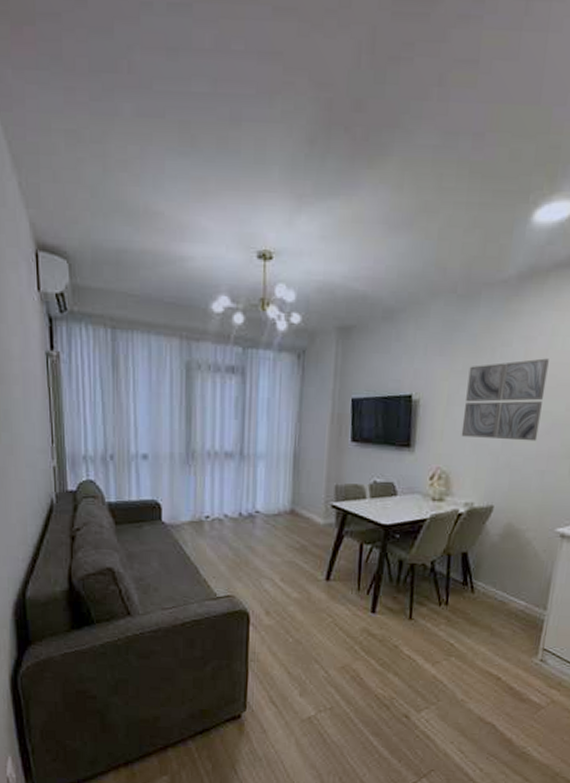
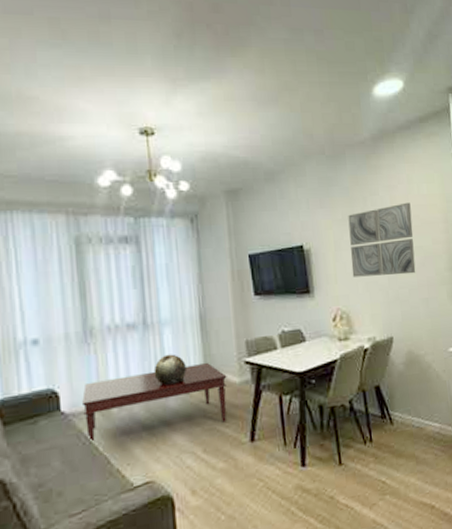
coffee table: none [180,499,312,558] -> present [82,362,227,444]
decorative sphere: none [244,486,275,515] -> present [153,354,186,385]

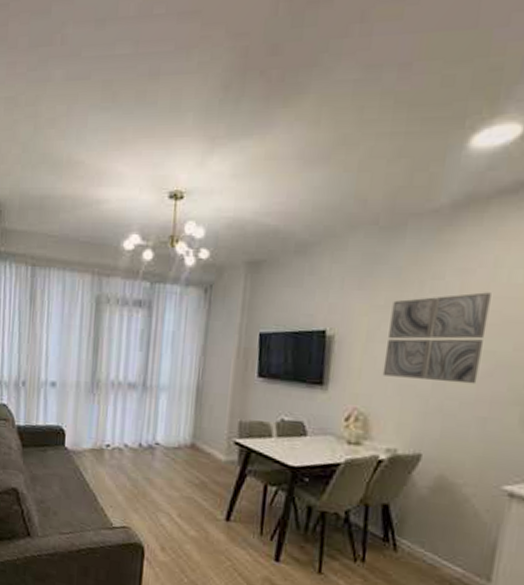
coffee table: present [82,362,227,444] -> none [82,427,214,495]
decorative sphere: present [153,354,186,385] -> none [145,418,176,448]

